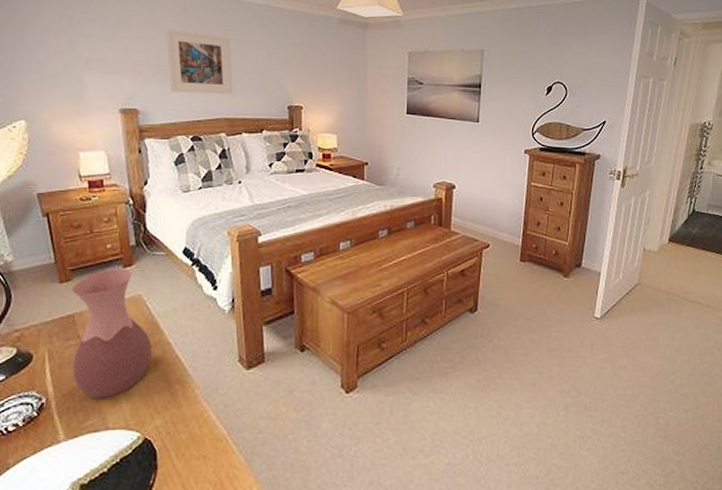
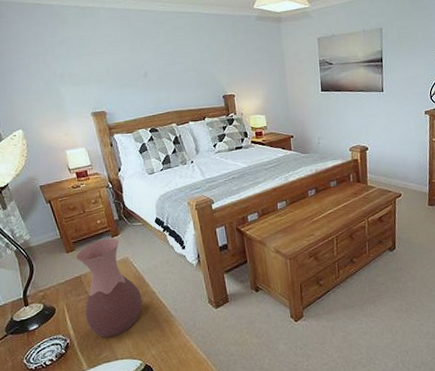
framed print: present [165,29,233,94] -> none [118,43,177,95]

